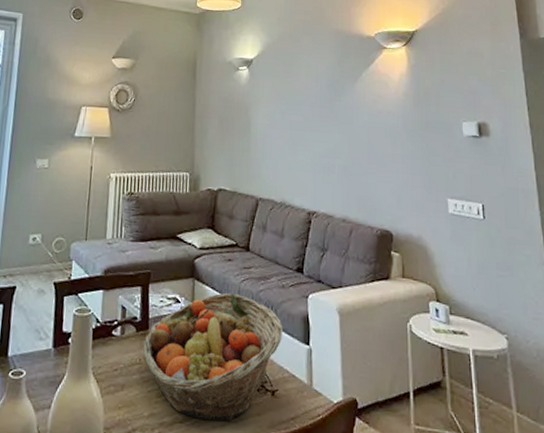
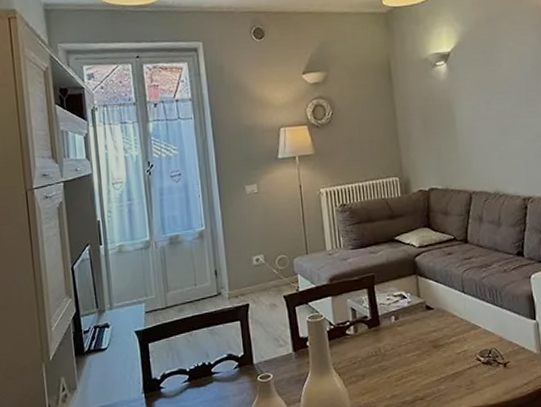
fruit basket: present [143,292,284,422] -> none [377,283,510,395]

